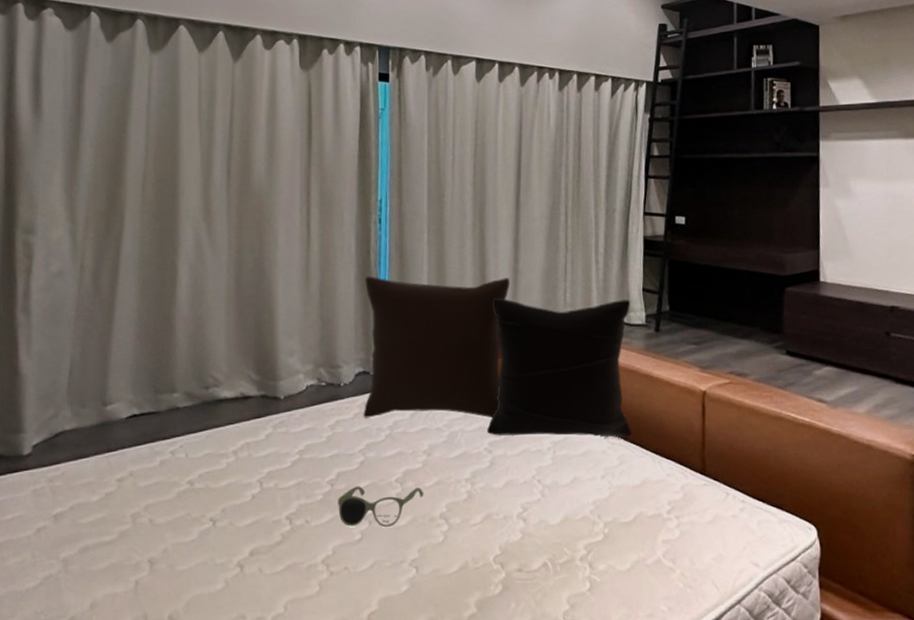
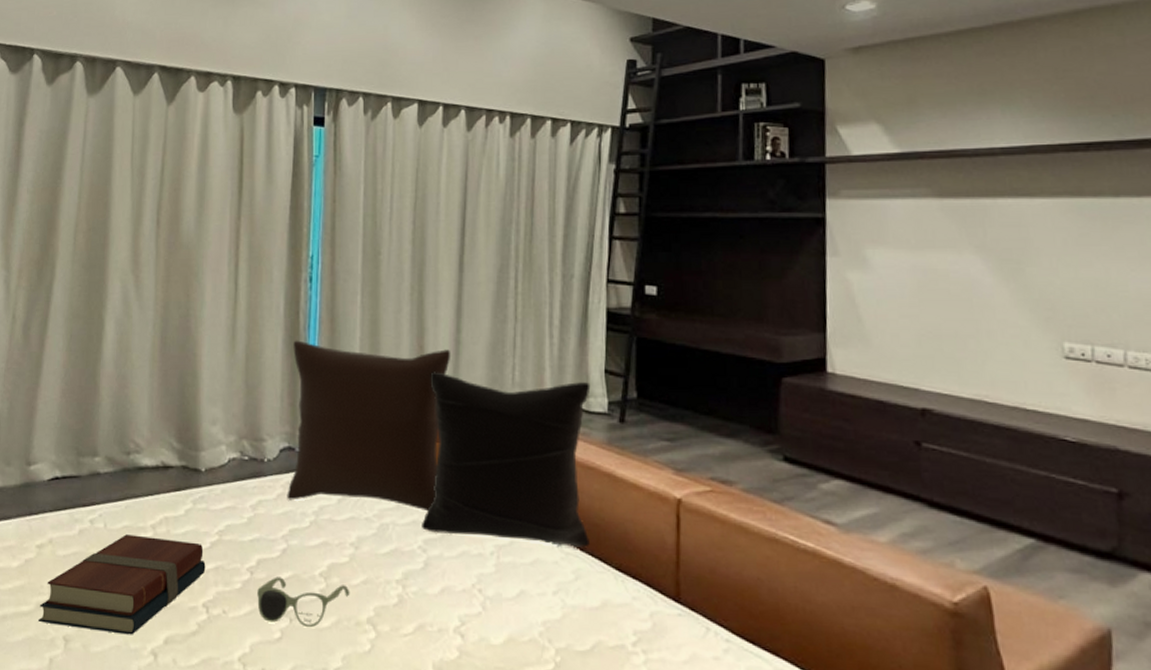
books: none [122,461,288,552] -> present [38,534,206,635]

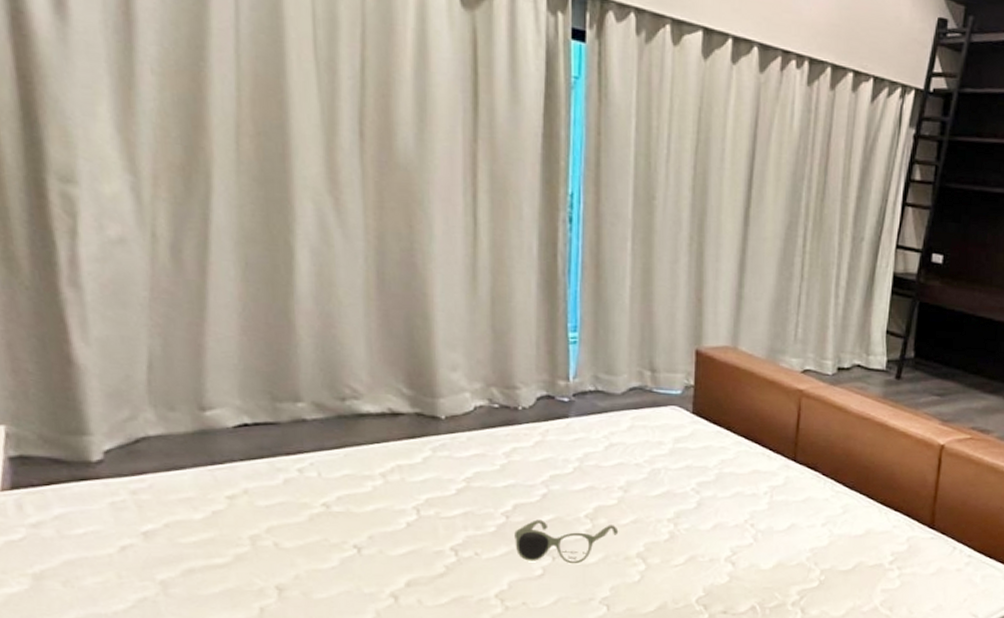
books: present [38,534,206,635] -> none [238,483,452,580]
pillow: present [287,340,451,512] -> none [546,285,732,458]
pillow: present [422,372,591,548] -> none [695,325,872,487]

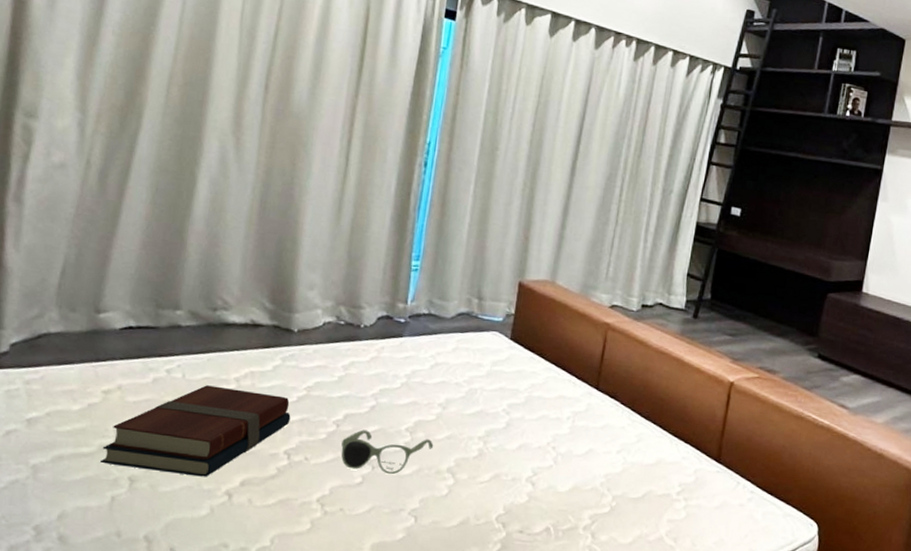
books: none [238,483,452,580] -> present [101,385,291,477]

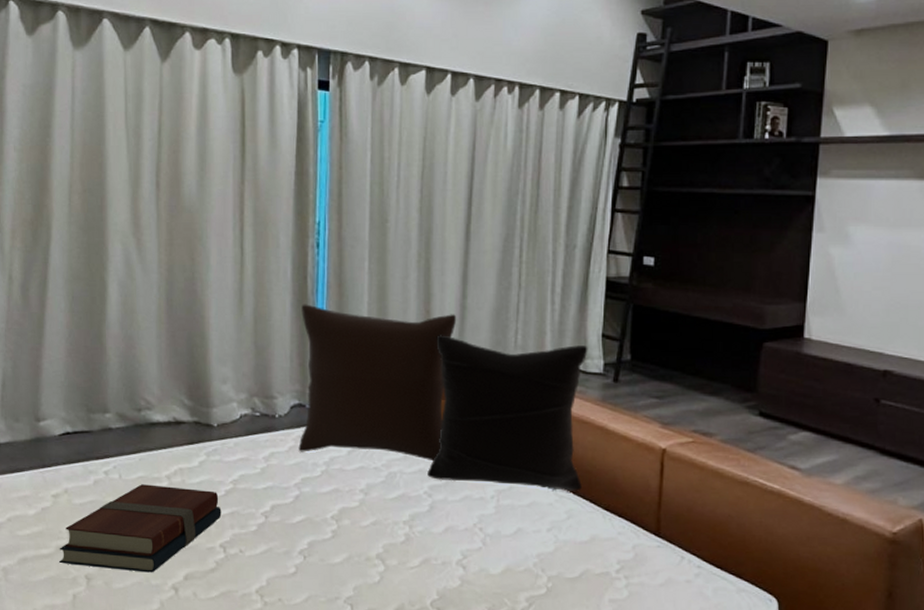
spectacles: present [341,430,434,475] -> none [272,520,361,564]
pillow: none [380,219,554,381] -> present [298,304,457,462]
pillow: none [508,261,674,417] -> present [428,335,588,491]

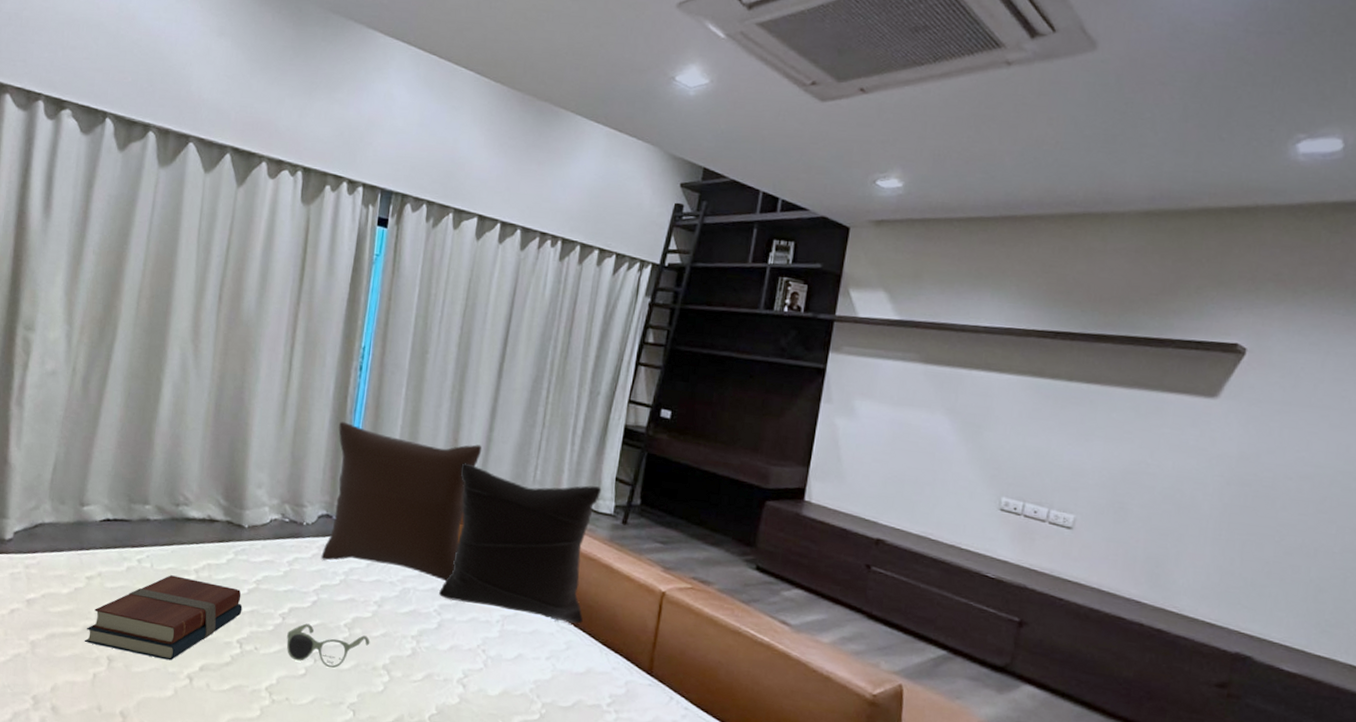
spectacles: none [272,520,361,564] -> present [286,623,370,669]

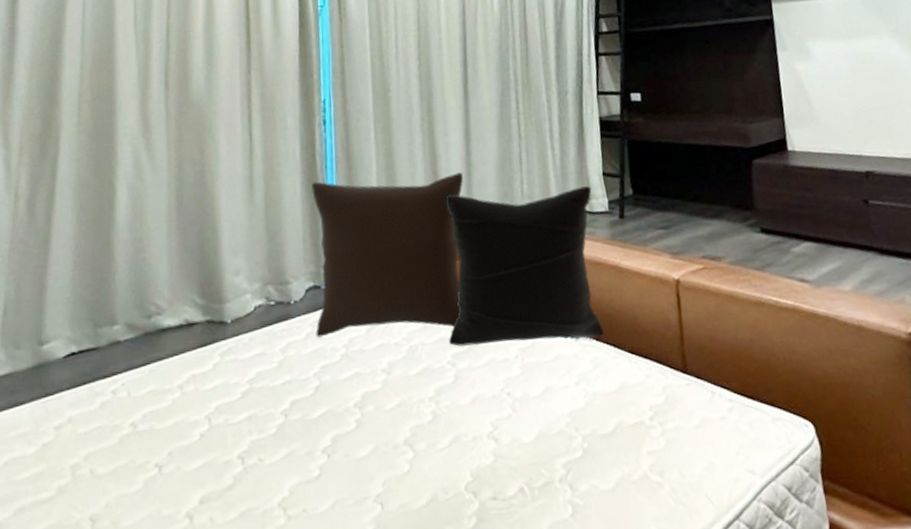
books: present [85,575,243,661] -> none [61,395,238,508]
spectacles: present [286,623,370,669] -> none [293,411,386,462]

